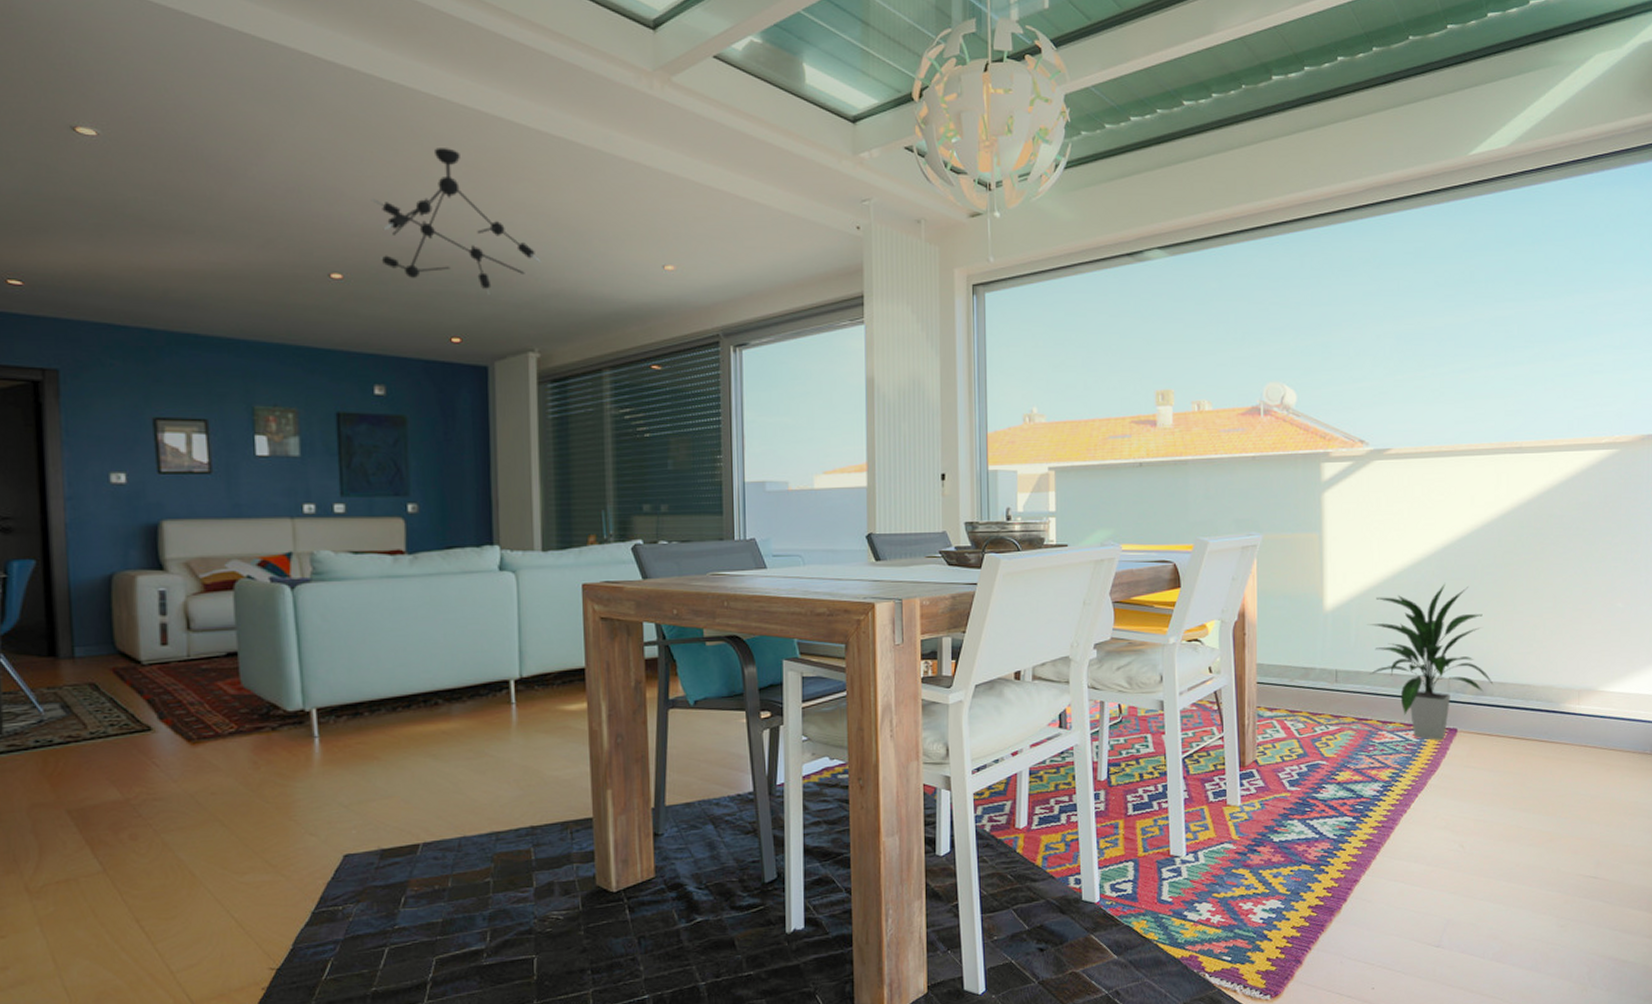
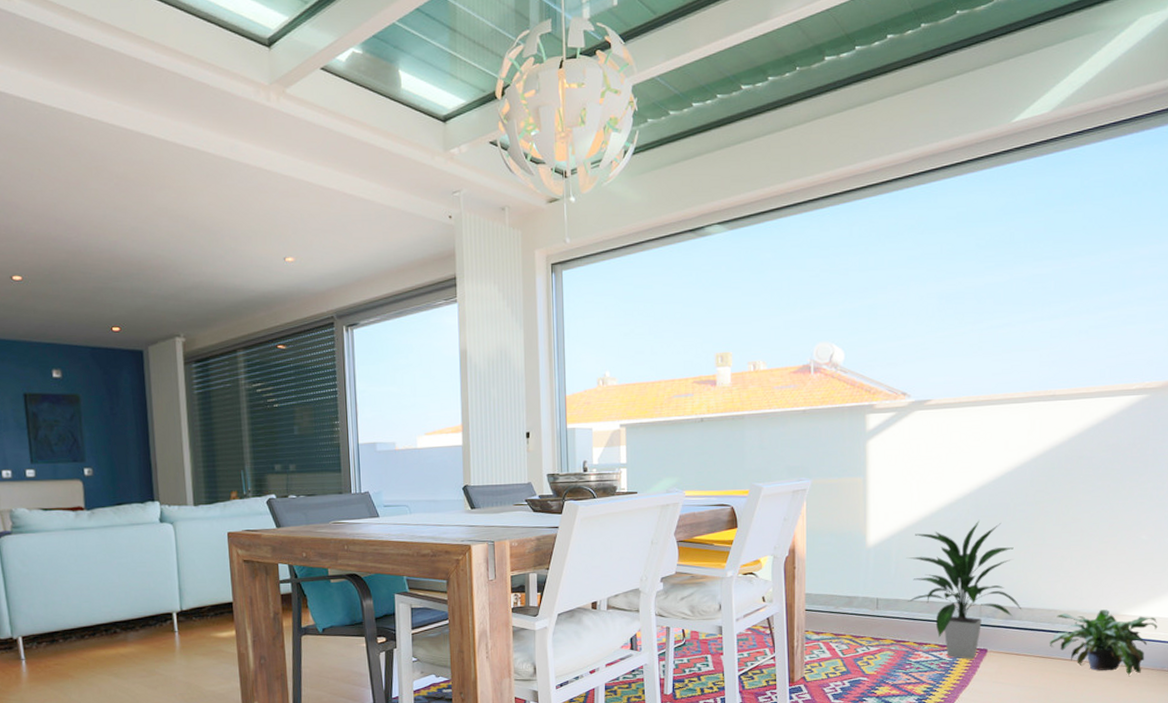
ceiling light fixture: present [370,148,542,295] -> none [40,163,183,289]
potted plant: none [1523,685,1638,759] -> present [1049,609,1158,676]

